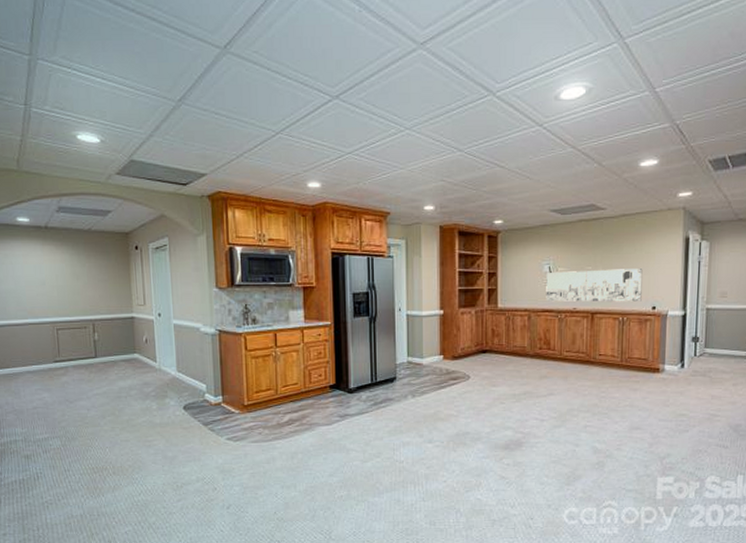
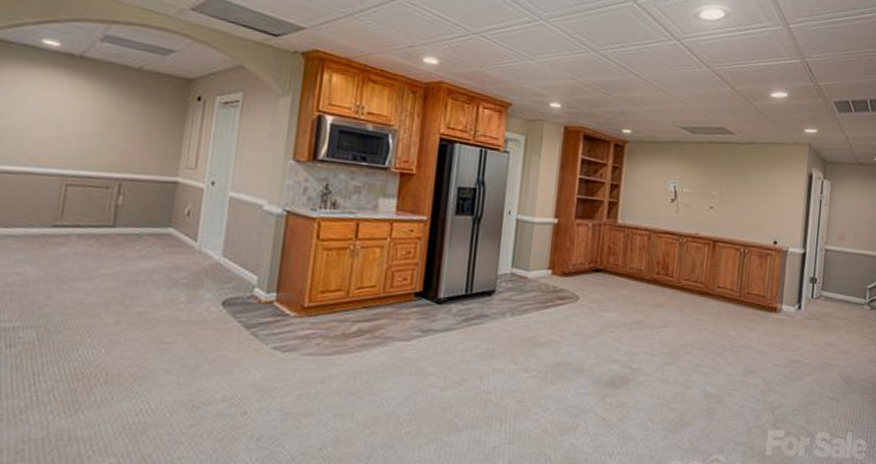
wall art: present [546,269,643,302] -> none [668,191,767,234]

